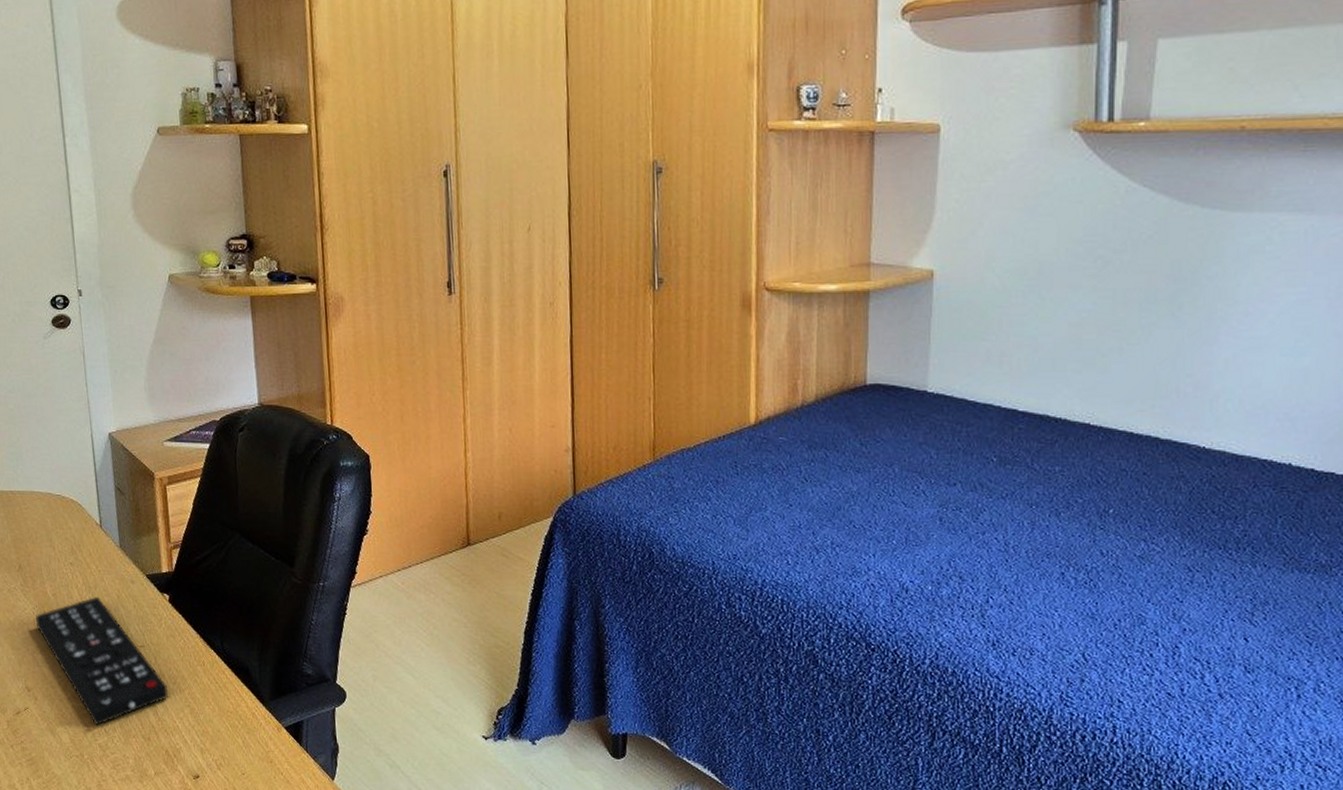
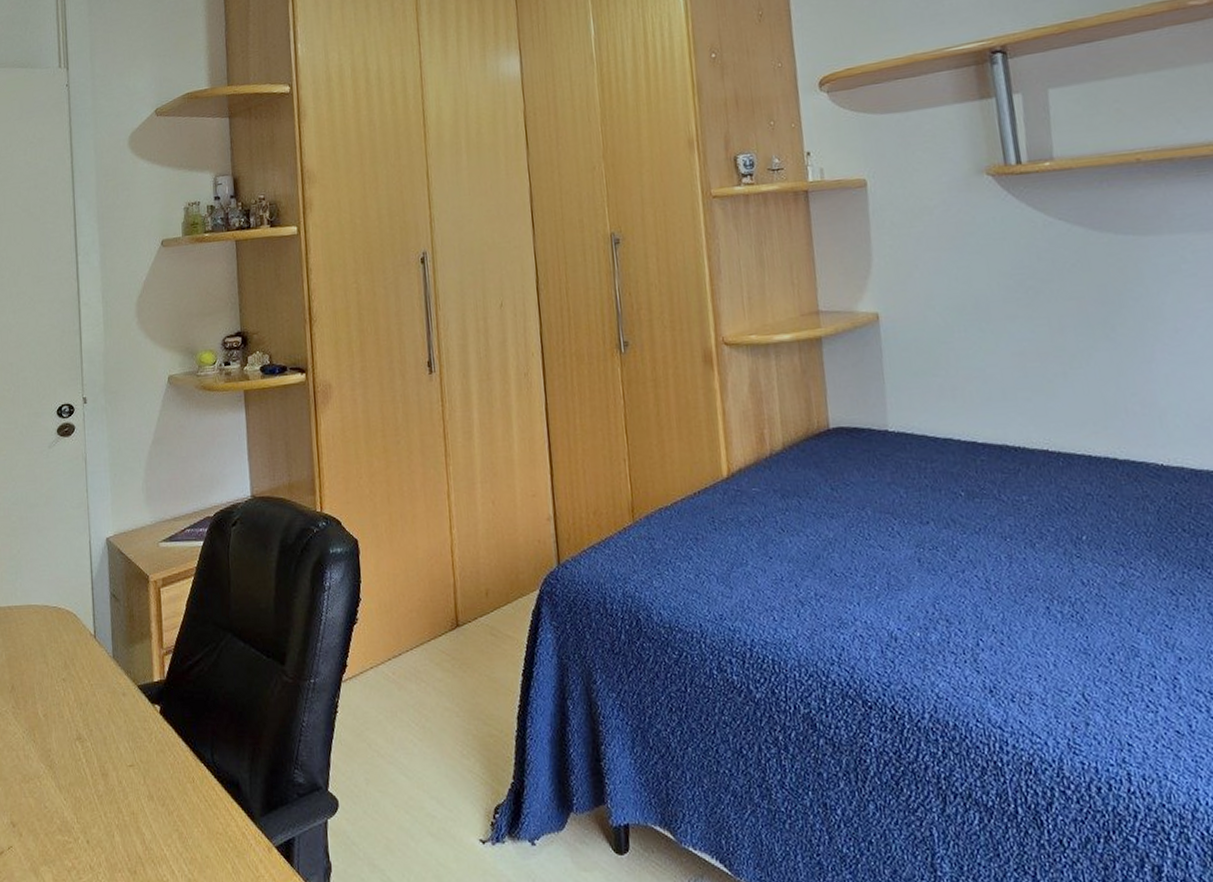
remote control: present [36,596,169,726] -> none [25,713,157,861]

